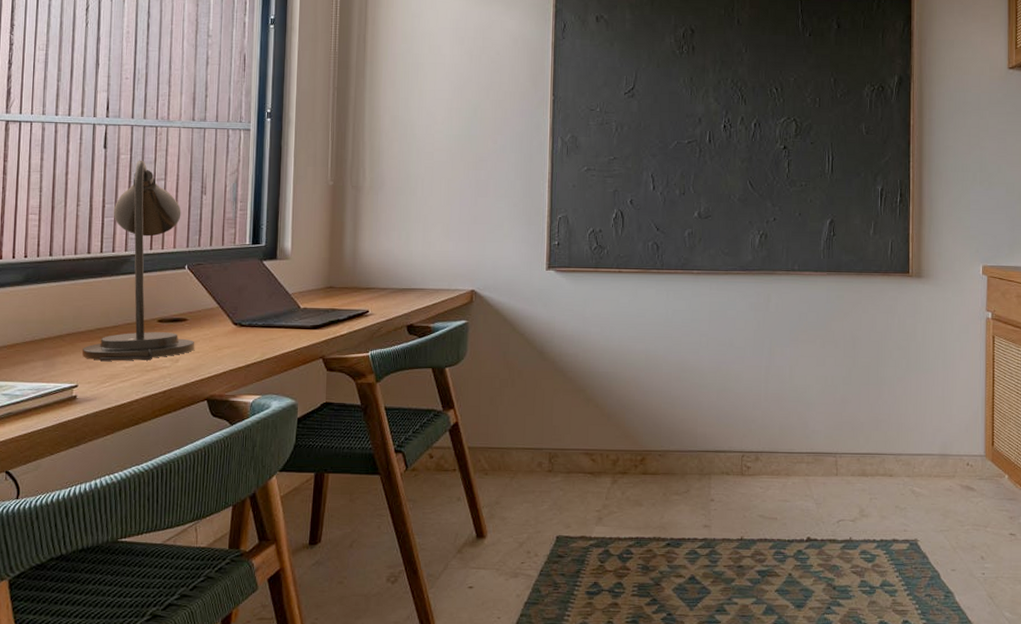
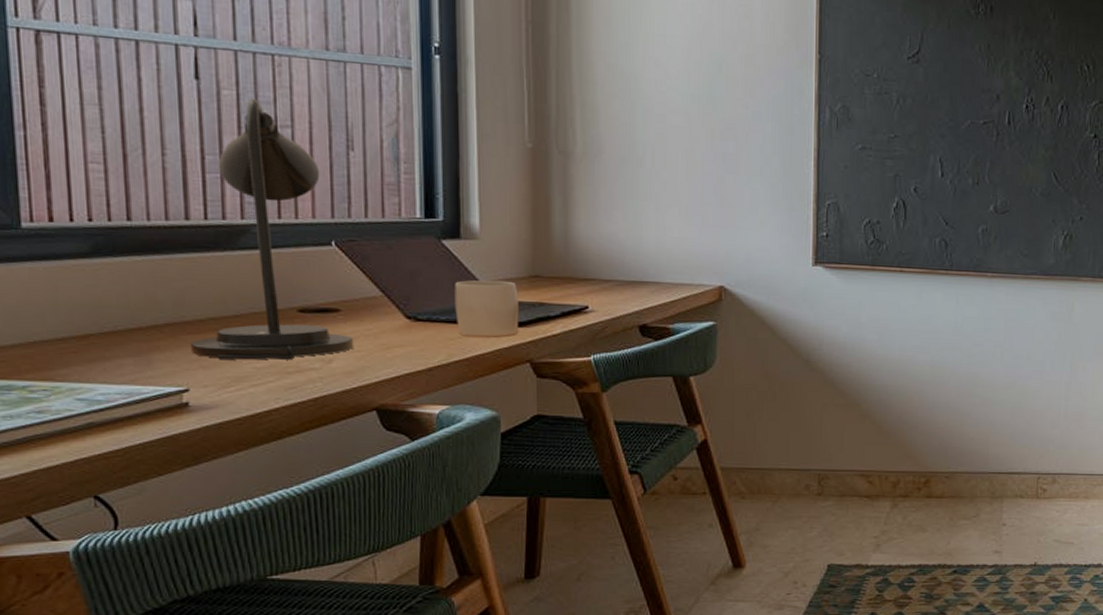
mug: none [269,291,317,339] -> present [454,279,519,339]

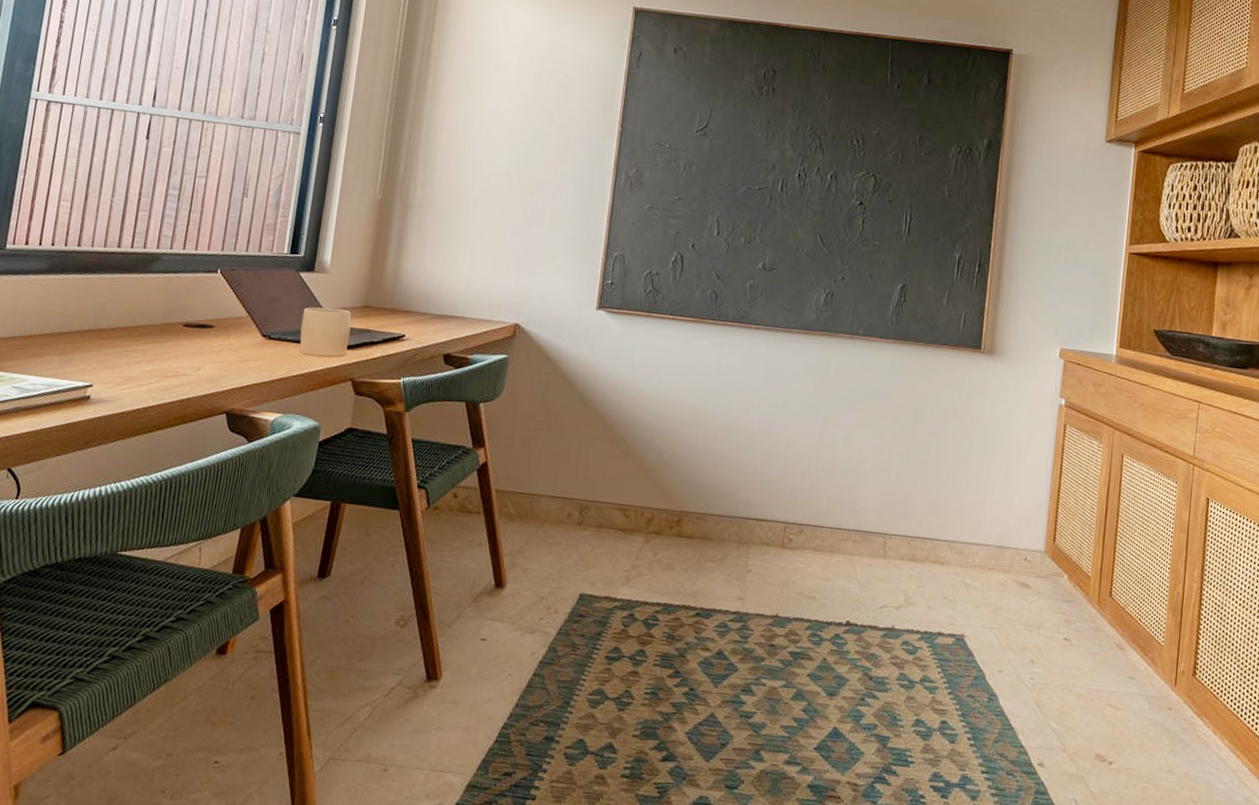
desk lamp: present [190,98,354,360] -> none [100,154,220,366]

